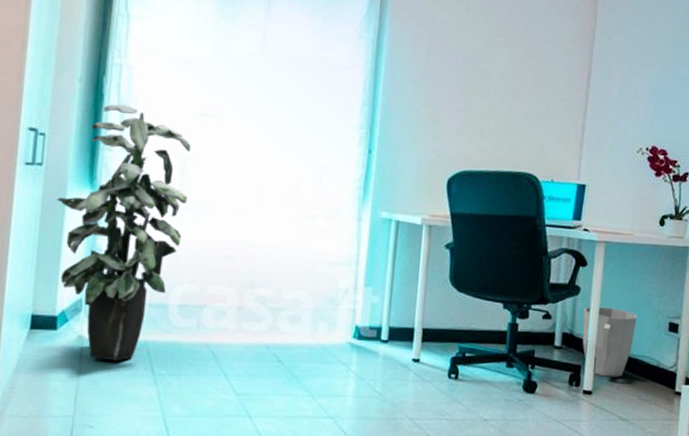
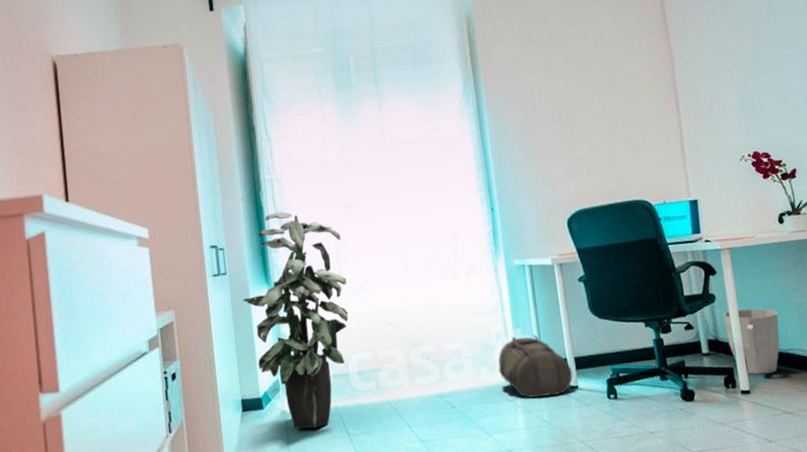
backpack: none [338,295,418,367] -> present [498,335,573,398]

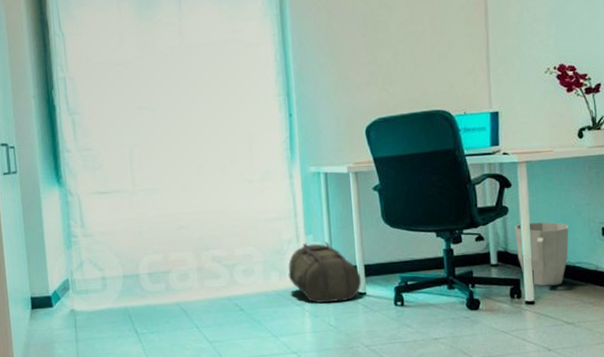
indoor plant: present [243,212,349,429] -> none [33,111,141,327]

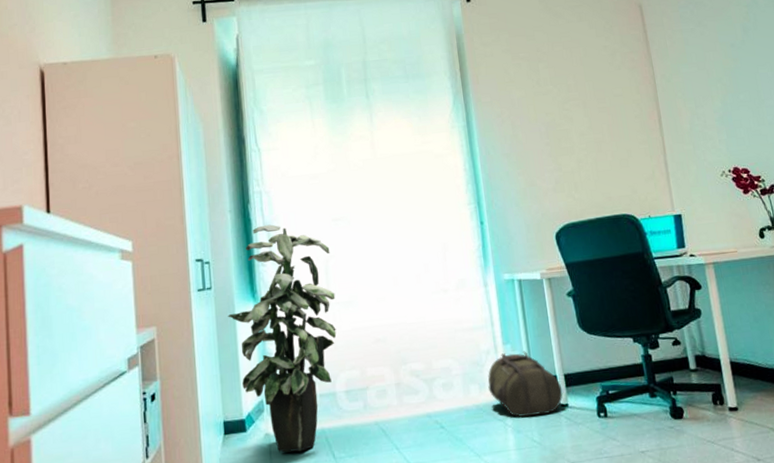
indoor plant: none [33,111,141,327] -> present [228,224,337,453]
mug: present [515,222,569,287] -> none [709,323,765,391]

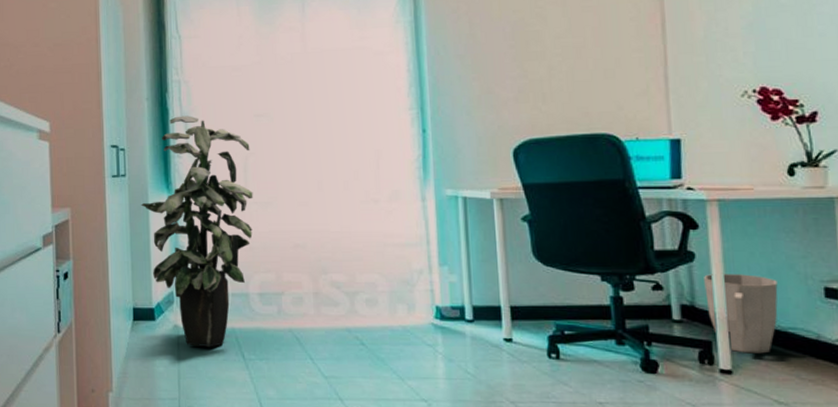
backpack: present [487,351,563,417] -> none [418,275,507,347]
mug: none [709,323,765,391] -> present [704,274,778,354]

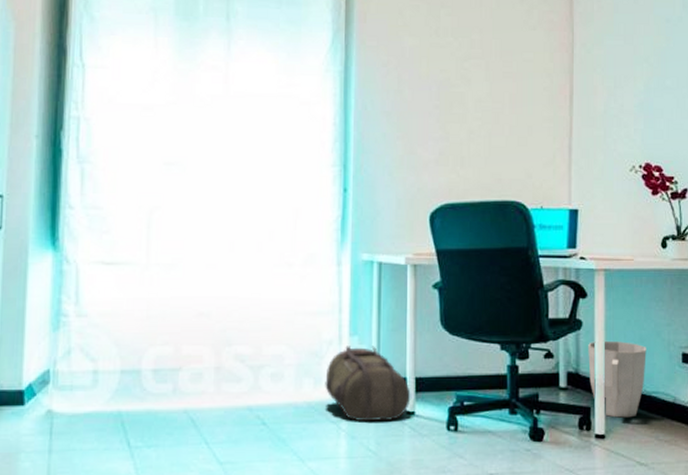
indoor plant: present [141,115,253,347] -> none [18,159,156,435]
backpack: none [418,275,507,347] -> present [325,346,411,422]

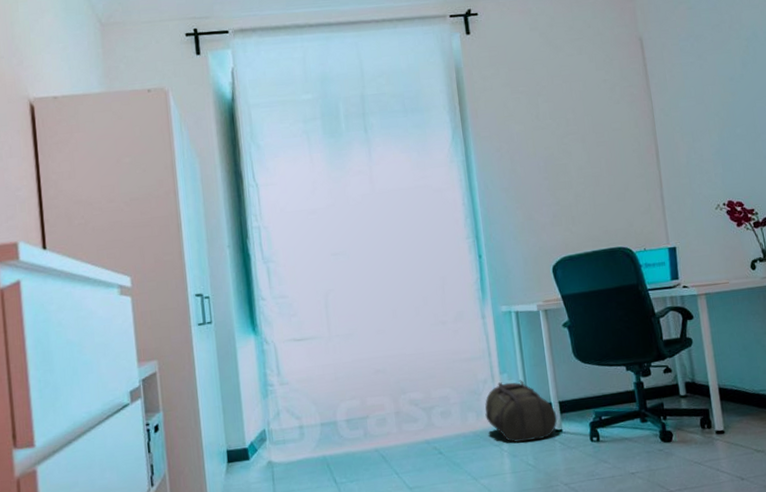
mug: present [588,341,647,418] -> none [700,351,752,415]

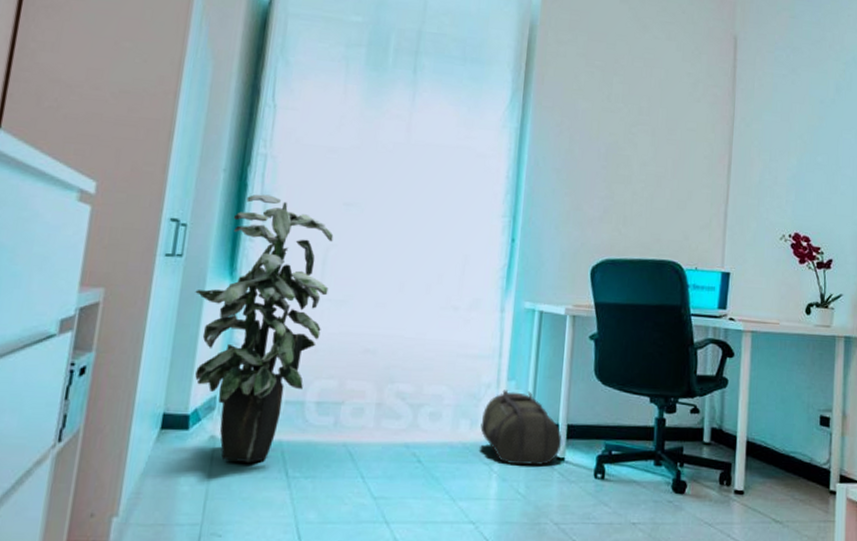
indoor plant: none [229,259,337,479] -> present [195,194,334,462]

